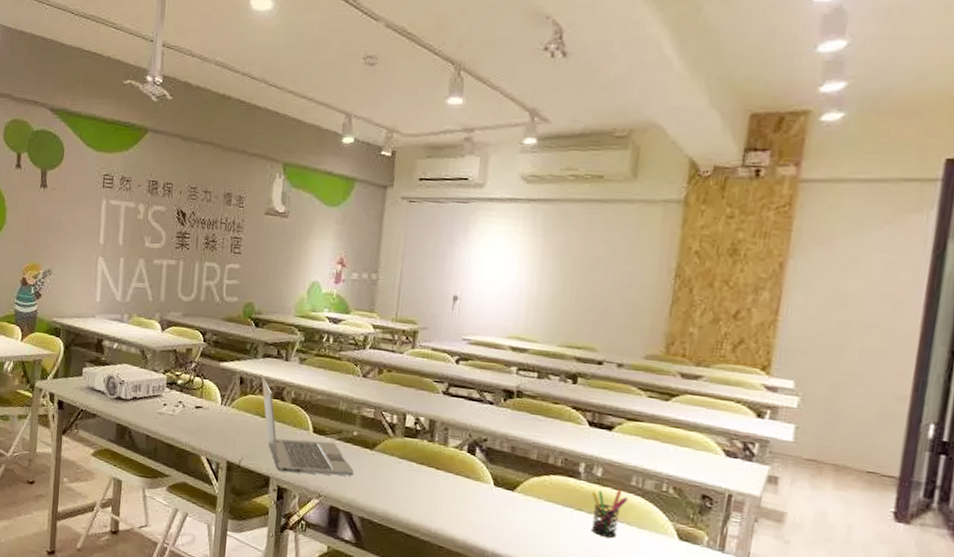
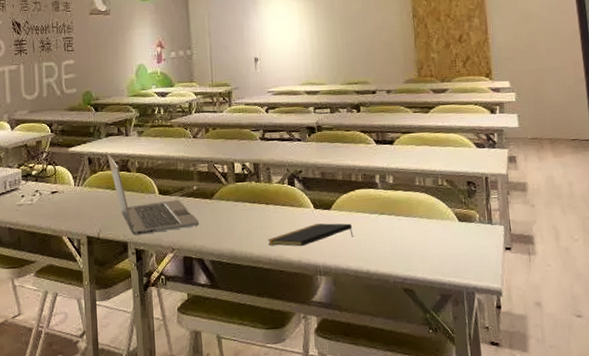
notepad: none [430,503,537,529] -> present [268,223,354,247]
pen holder: present [592,489,628,538] -> none [389,190,416,232]

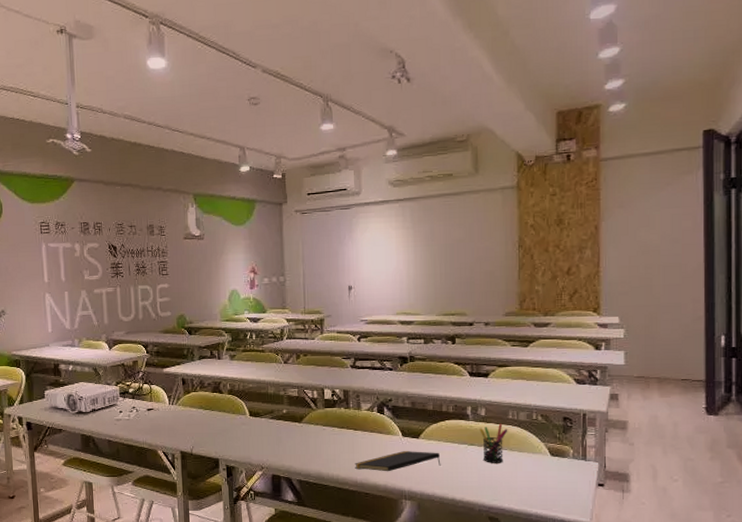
laptop: present [107,152,200,235] -> none [200,374,289,453]
pen holder: none [389,190,416,232] -> present [480,423,508,463]

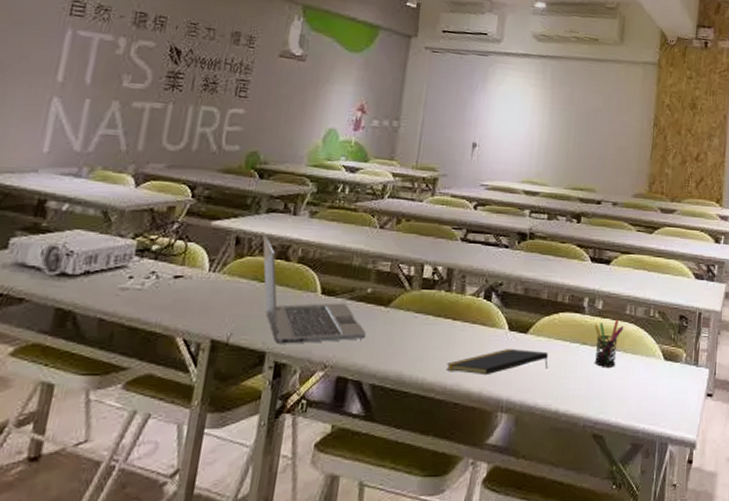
laptop: none [200,374,289,453] -> present [262,232,367,344]

